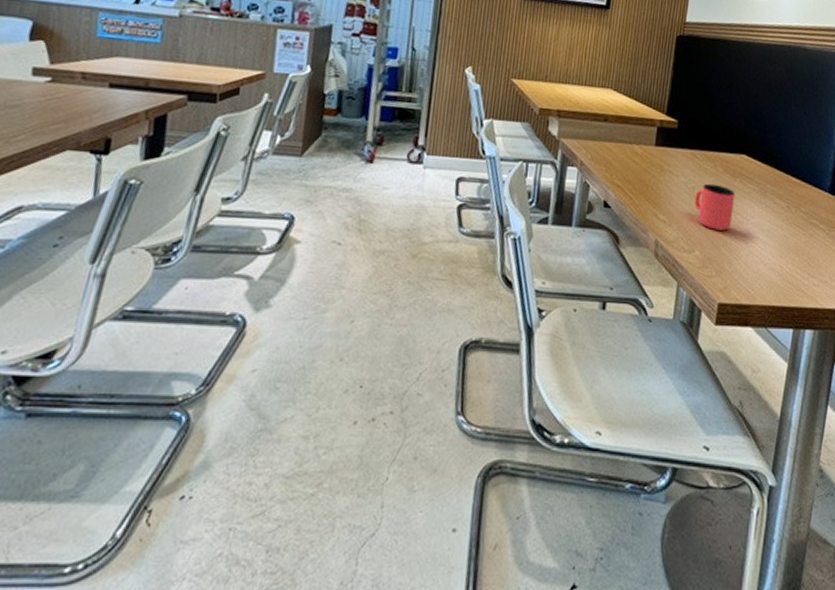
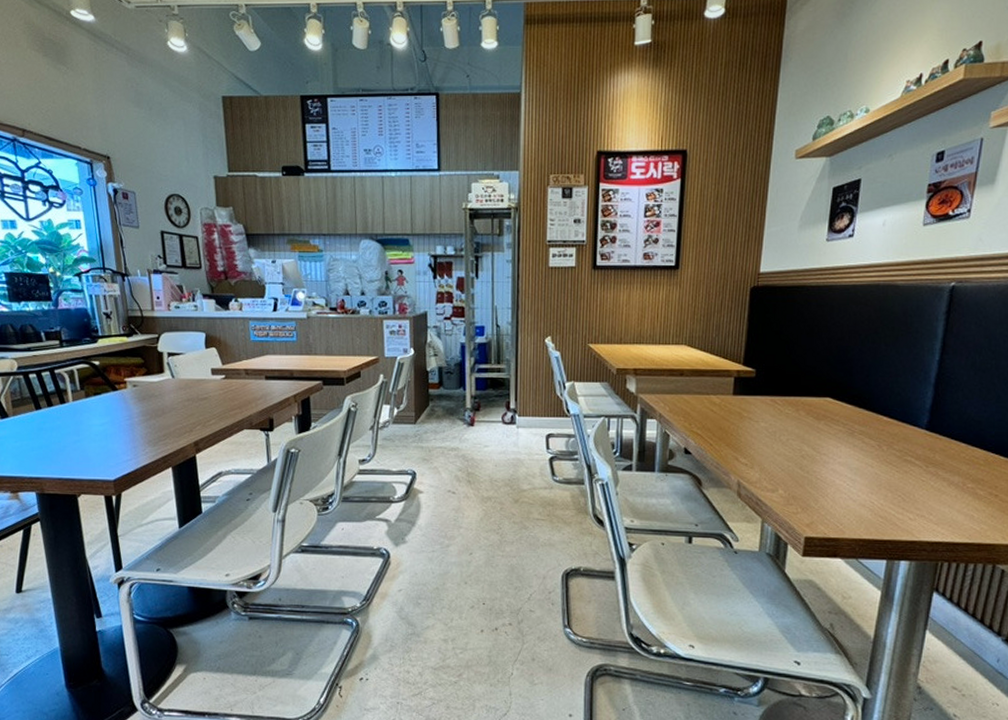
cup: present [695,183,735,231] -> none [777,427,820,471]

